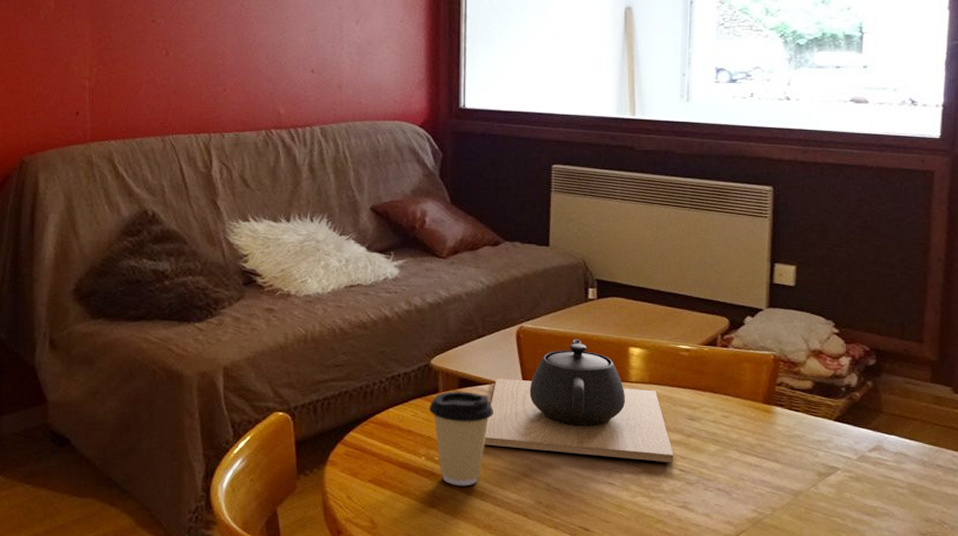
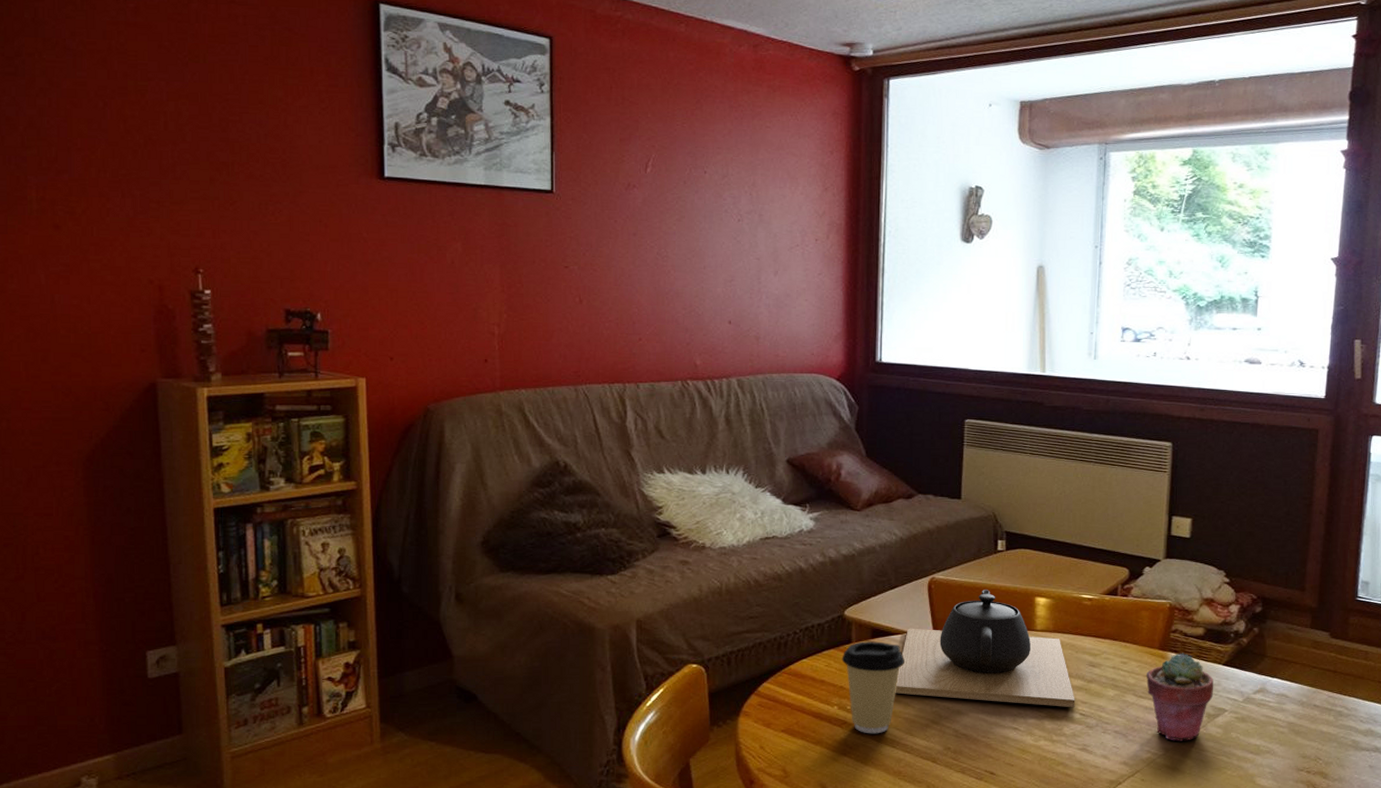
potted succulent: none [749,407,824,501] -> present [1146,653,1213,741]

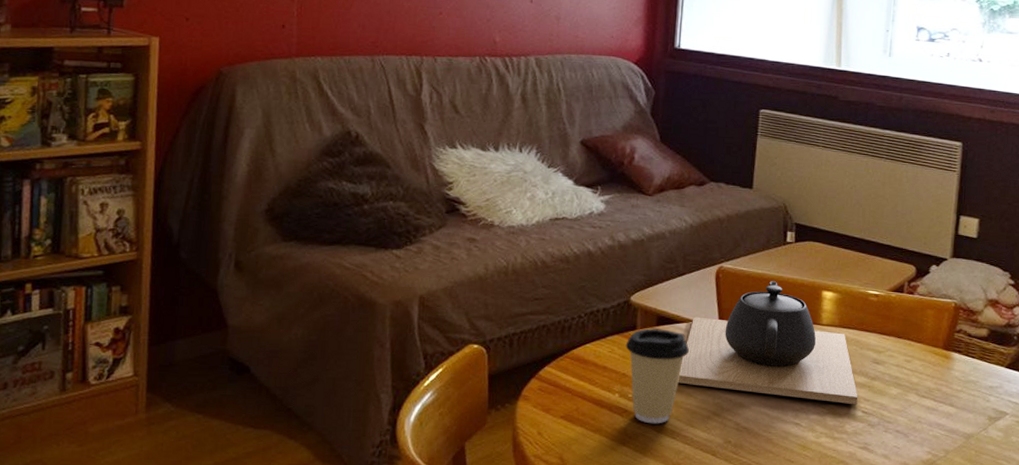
potted succulent: present [1146,653,1213,741] -> none [929,353,996,444]

